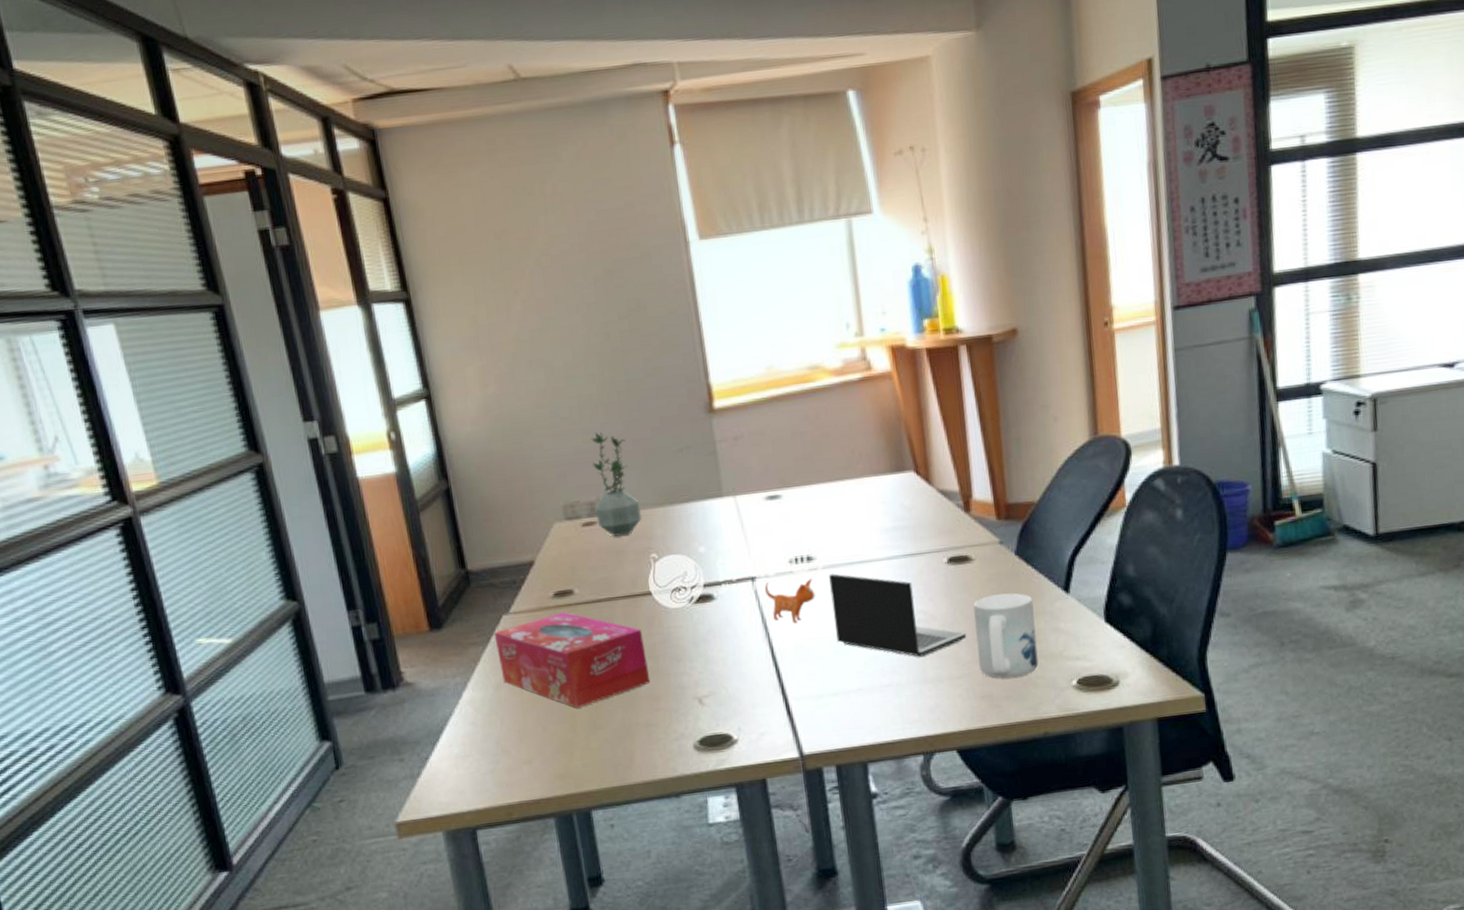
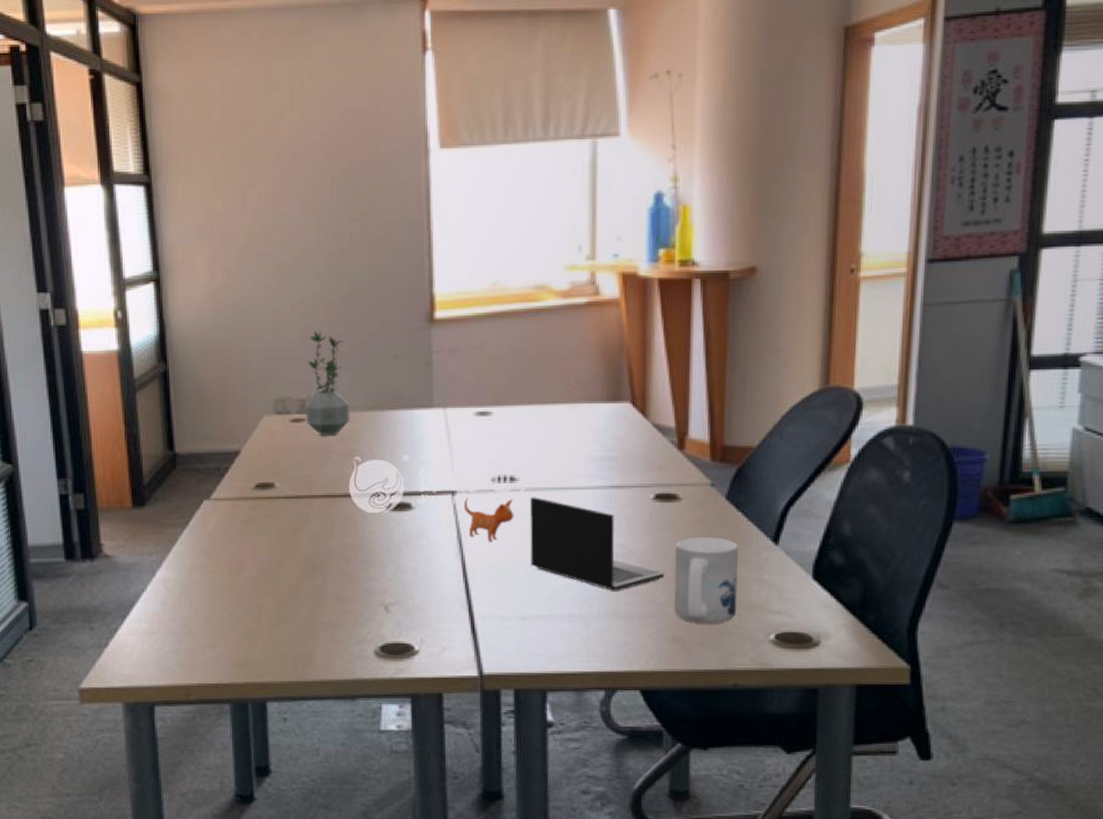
tissue box: present [494,611,651,708] -> none [193,503,339,600]

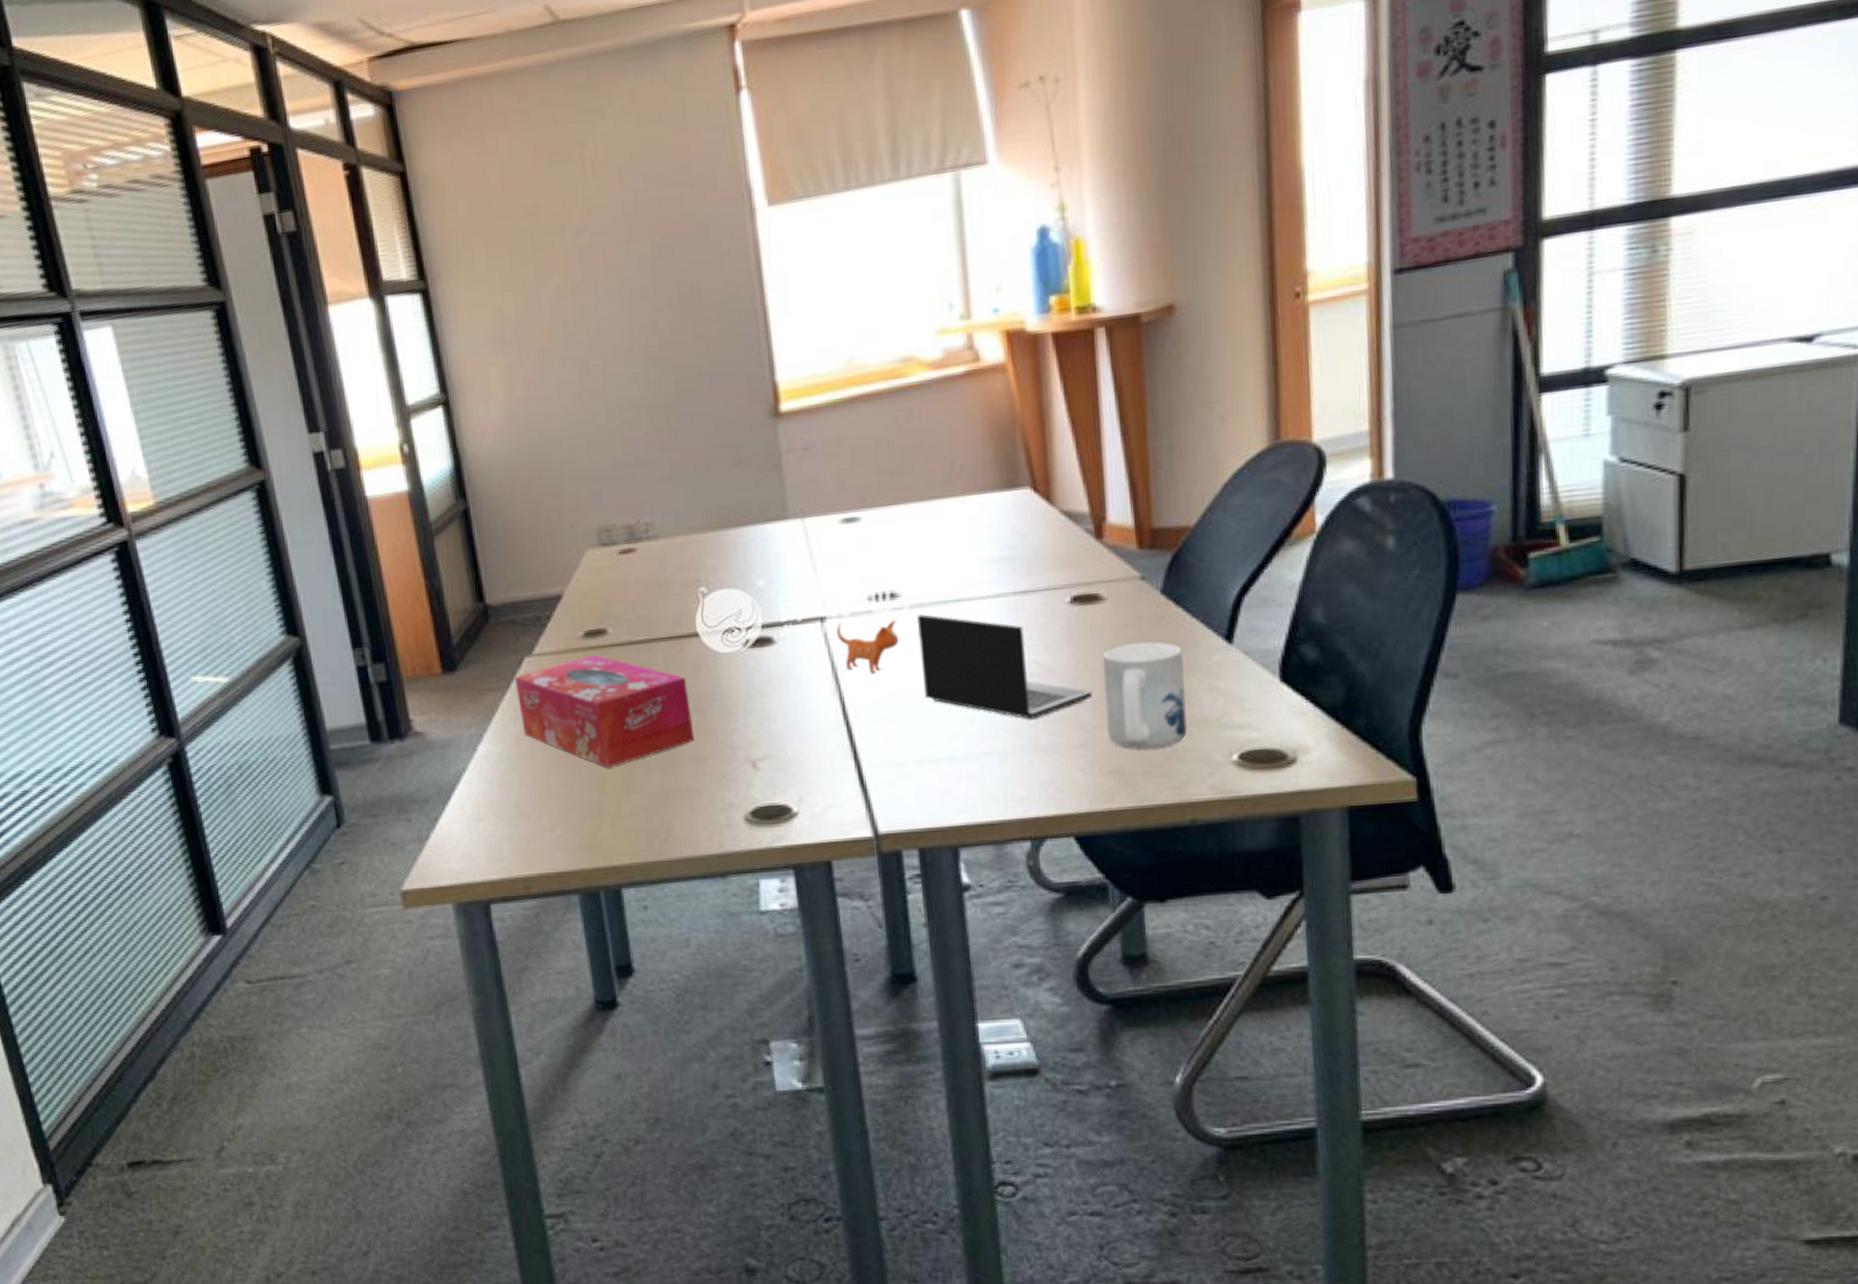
tissue box: none [193,503,339,600] -> present [514,654,695,768]
potted plant: present [306,330,351,435] -> none [632,441,690,566]

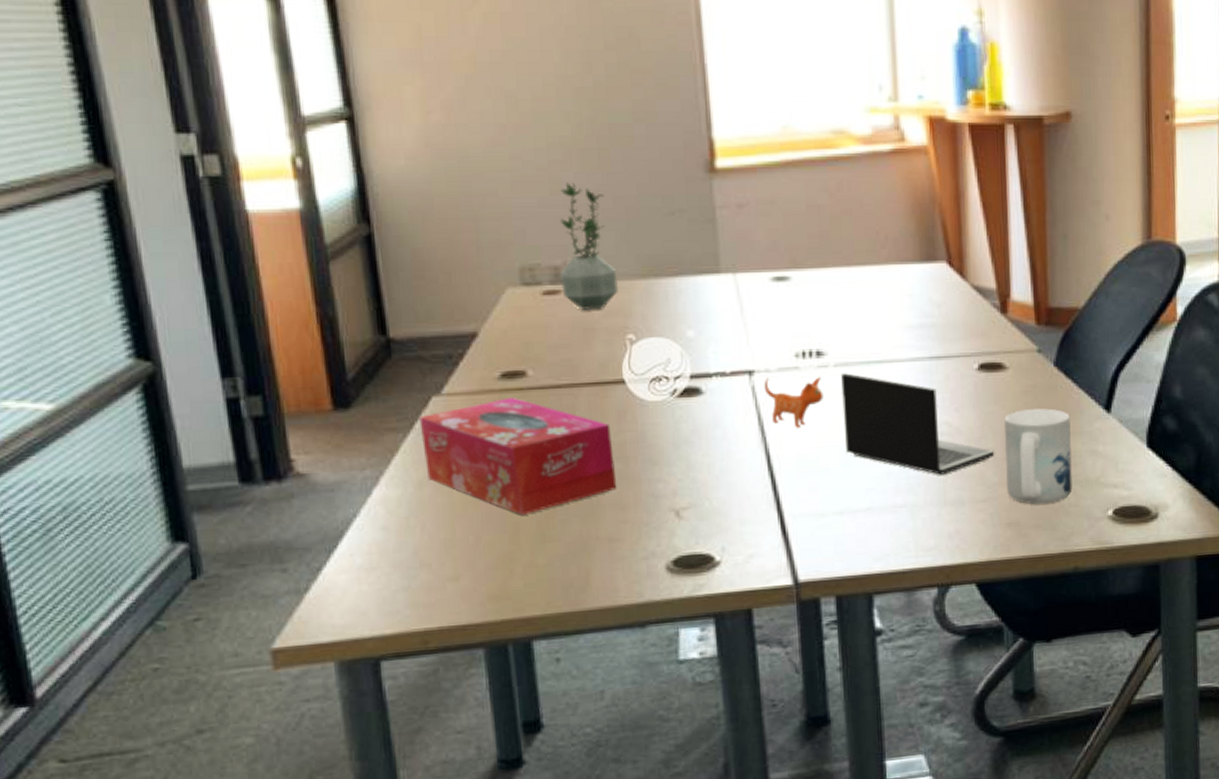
potted plant: none [632,441,690,566] -> present [560,182,619,310]

